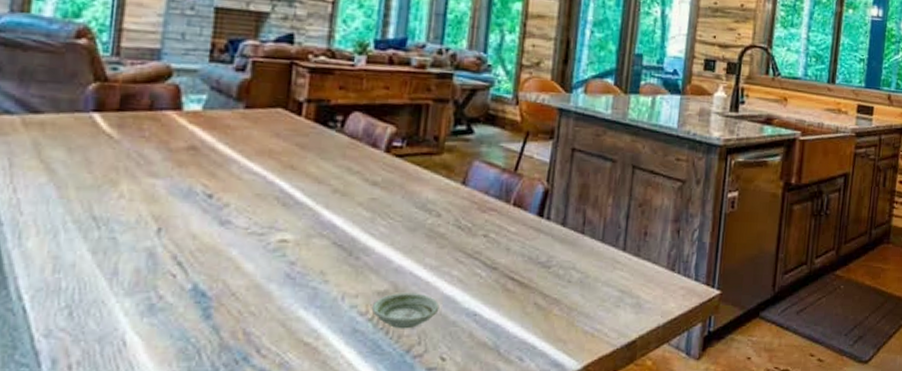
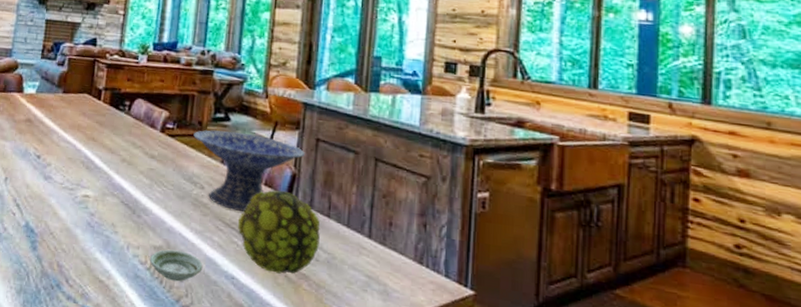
decorative bowl: none [428,145,559,238] -> present [193,130,305,212]
decorative ball: none [482,209,574,302] -> present [238,190,320,274]

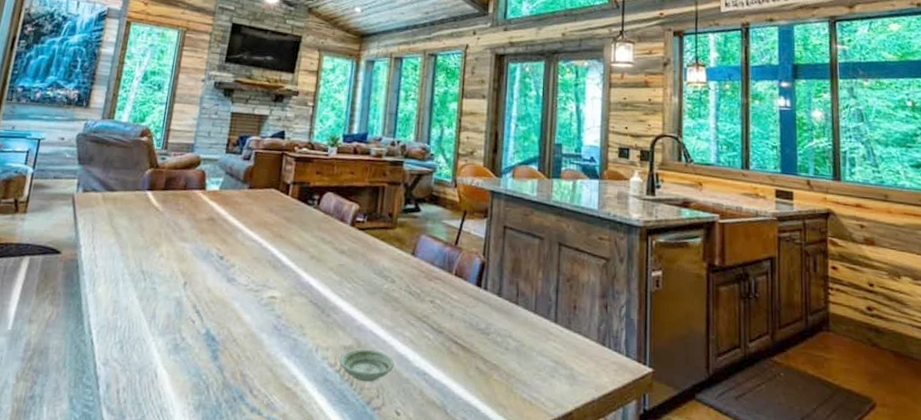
decorative bowl: present [193,130,305,212] -> none [384,221,493,304]
decorative ball: present [238,190,320,274] -> none [429,279,509,366]

